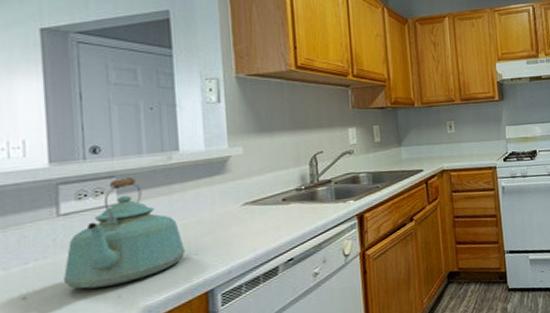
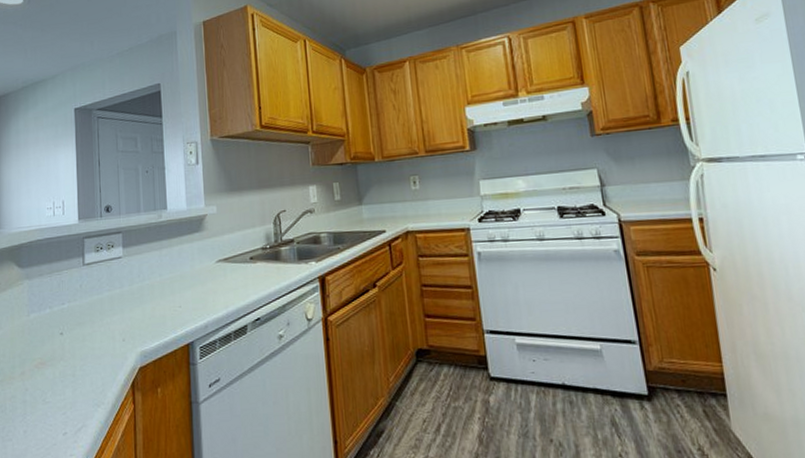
kettle: present [64,177,186,289] -> none [87,233,172,331]

